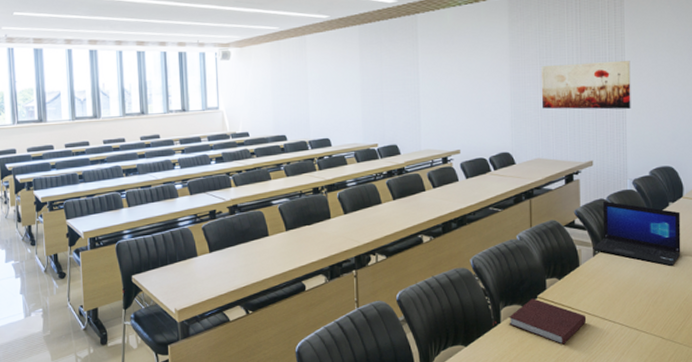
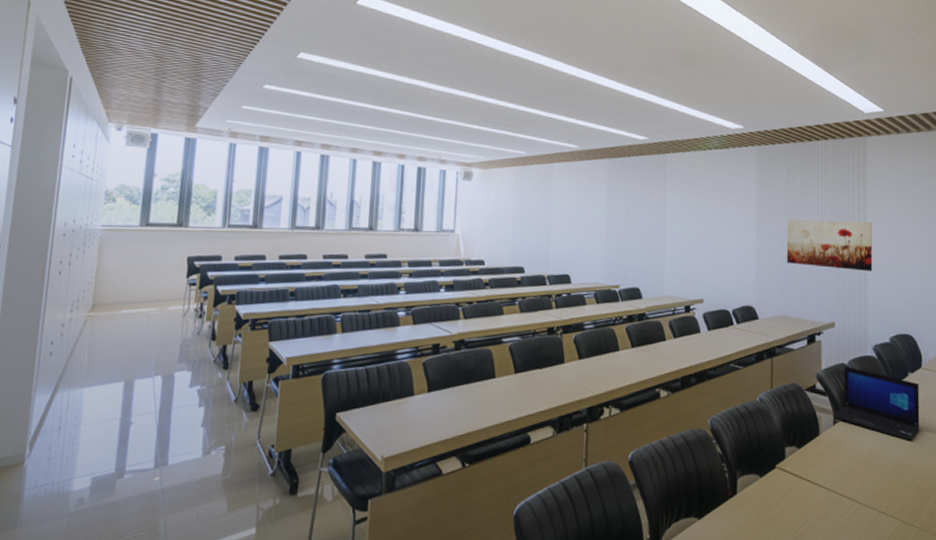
notebook: present [509,298,587,345] -> none [746,468,826,523]

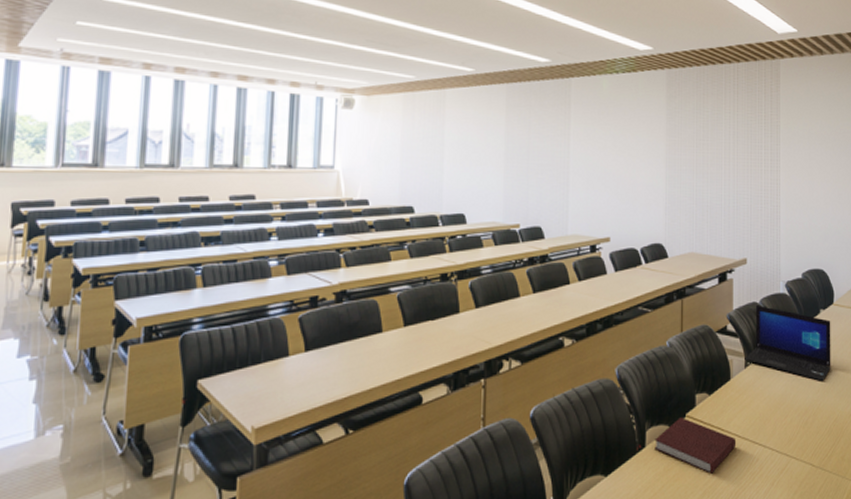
notebook: none [746,468,826,523] -> present [654,417,737,474]
wall art: present [786,219,873,271] -> none [697,148,785,203]

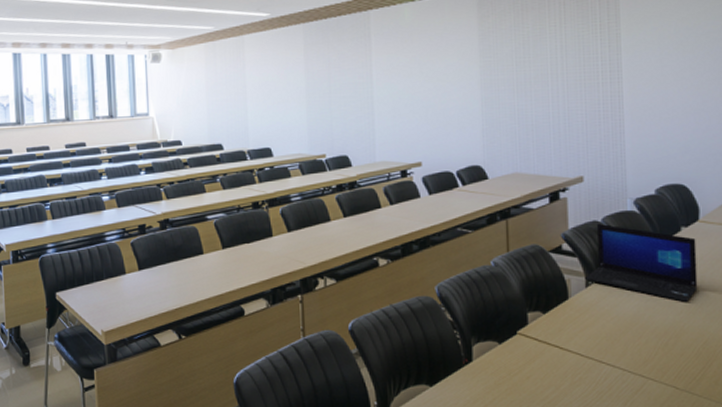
notebook: present [654,417,737,474] -> none [482,334,579,390]

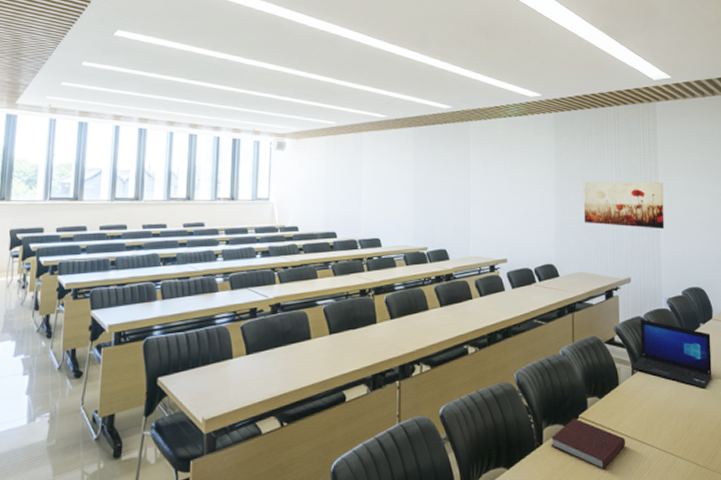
notebook: none [482,334,579,390] -> present [551,418,626,469]
wall art: none [517,60,630,117] -> present [583,181,665,229]

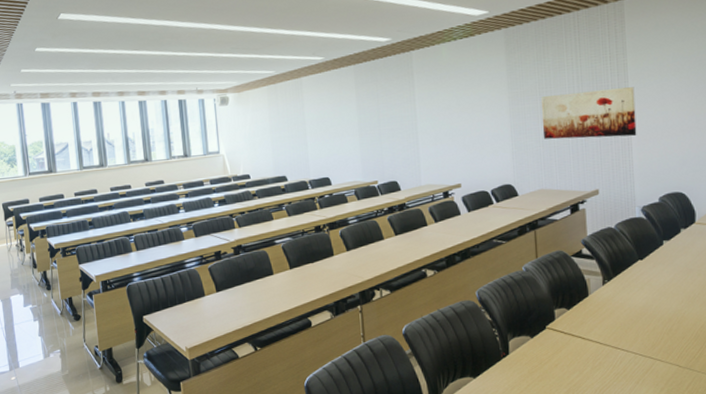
notebook: present [551,418,626,469] -> none [517,329,598,375]
laptop: present [631,320,712,390] -> none [602,230,696,294]

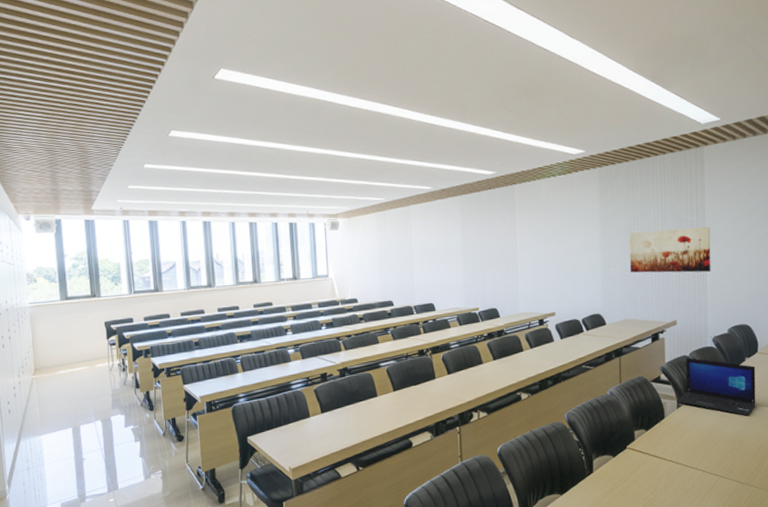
laptop: none [602,230,696,294] -> present [677,358,756,417]

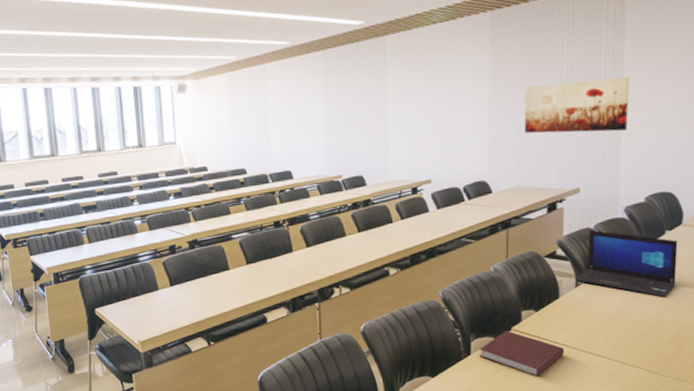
notebook: none [601,449,671,491] -> present [480,330,565,377]

